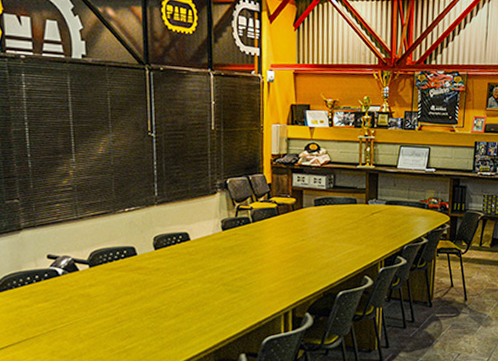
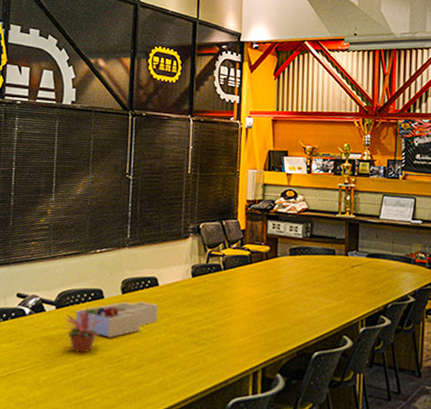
potted plant: none [98,264,138,307] -> present [62,307,104,353]
desk organizer: none [110,256,192,292] -> present [75,301,159,338]

